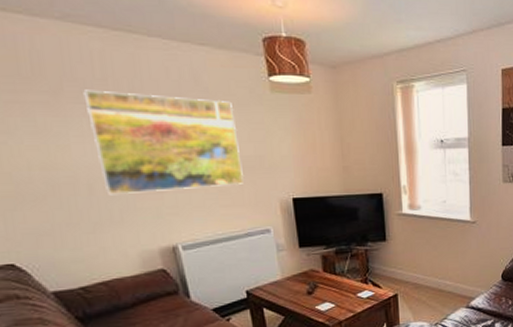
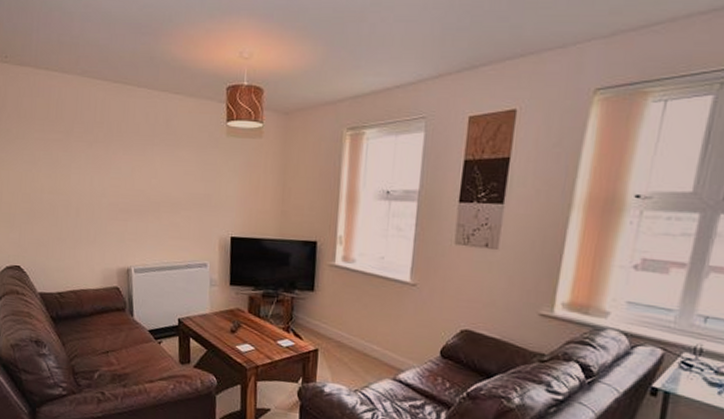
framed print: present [83,89,244,196] -> none [85,130,194,220]

